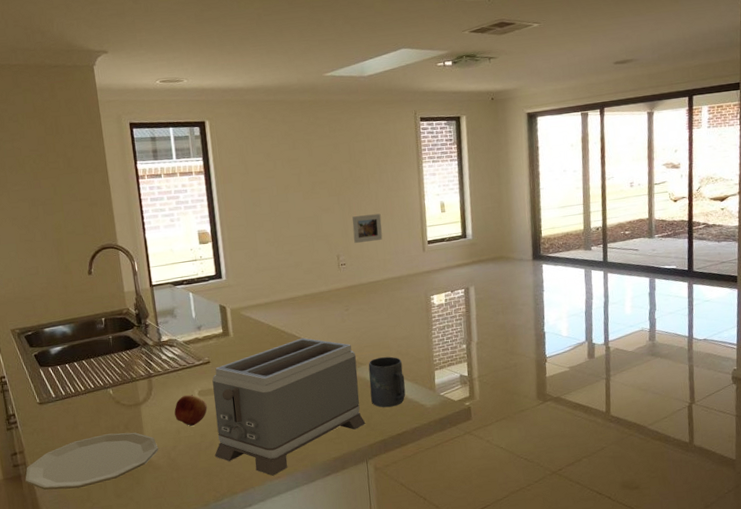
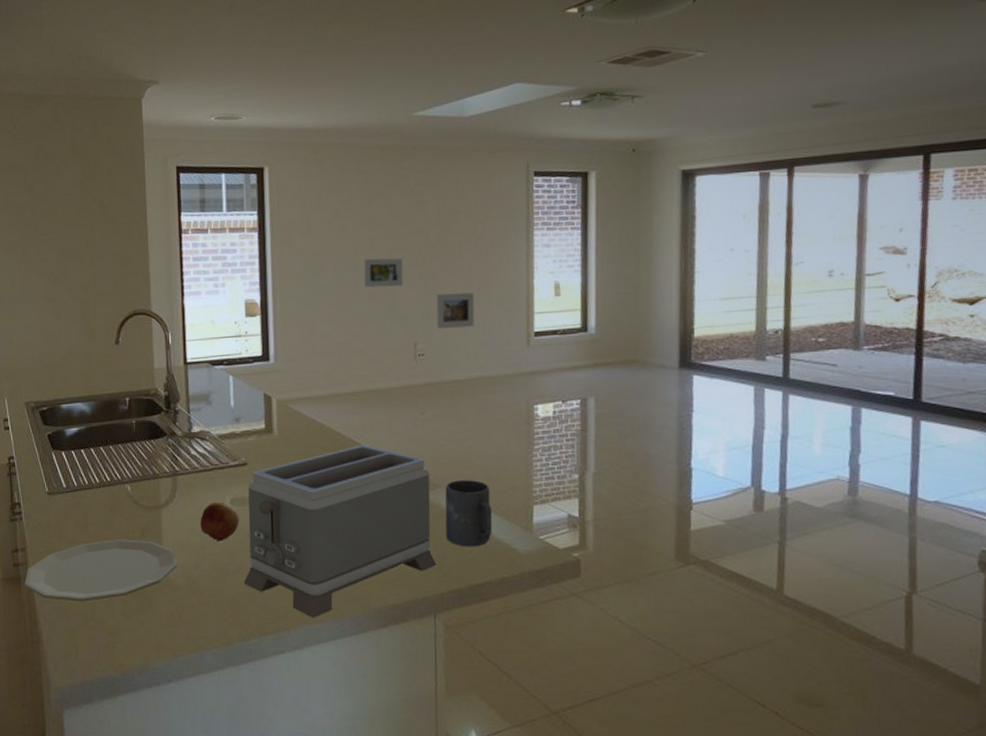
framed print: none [293,189,326,215] -> present [364,258,404,288]

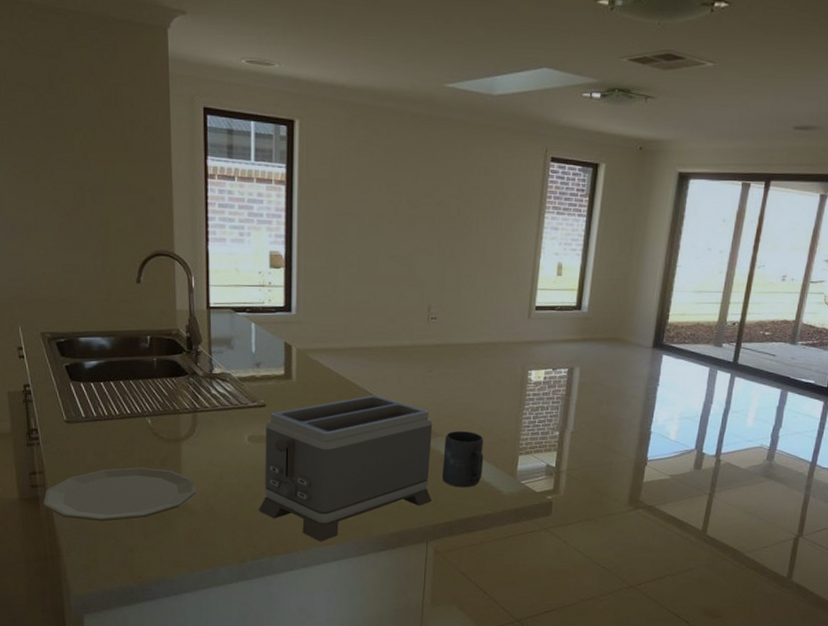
apple: present [200,501,240,542] -> none [219,438,256,474]
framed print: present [364,258,404,288] -> none [387,223,424,252]
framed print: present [436,292,475,328] -> none [450,264,486,297]

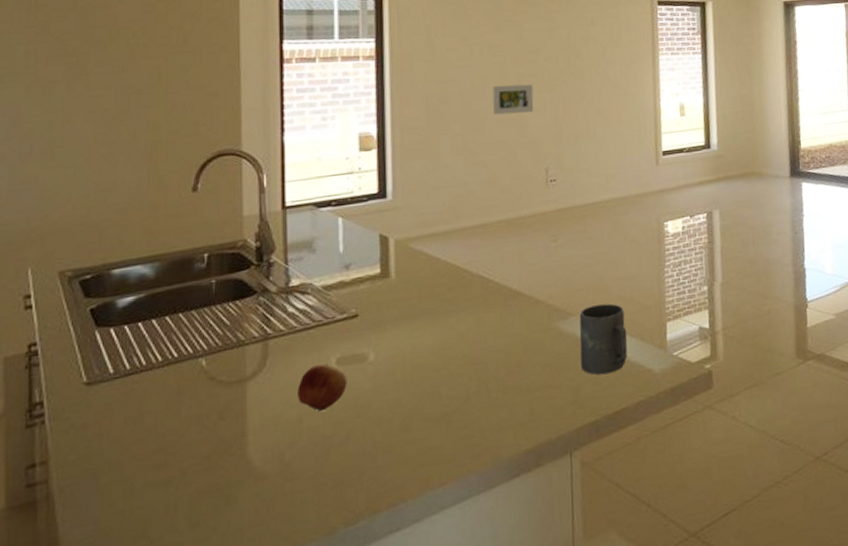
plate: present [43,467,197,522] -> none [42,423,267,525]
apple: none [219,438,256,474] -> present [298,363,347,412]
toaster: present [258,395,432,542] -> none [351,279,572,482]
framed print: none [387,223,424,252] -> present [492,84,534,115]

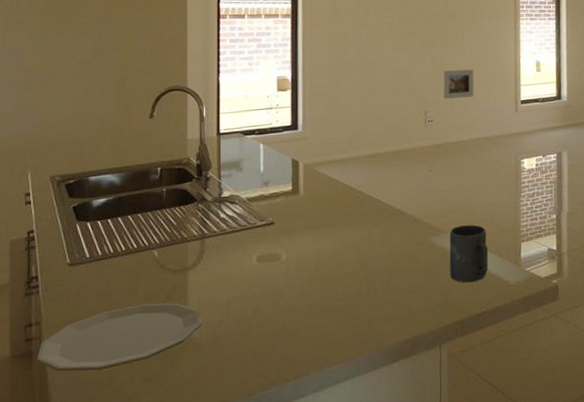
plate: none [42,423,267,525] -> present [36,303,203,373]
apple: present [298,363,347,412] -> none [227,260,265,298]
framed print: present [492,84,534,115] -> none [383,41,416,66]
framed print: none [567,116,606,153] -> present [443,69,474,99]

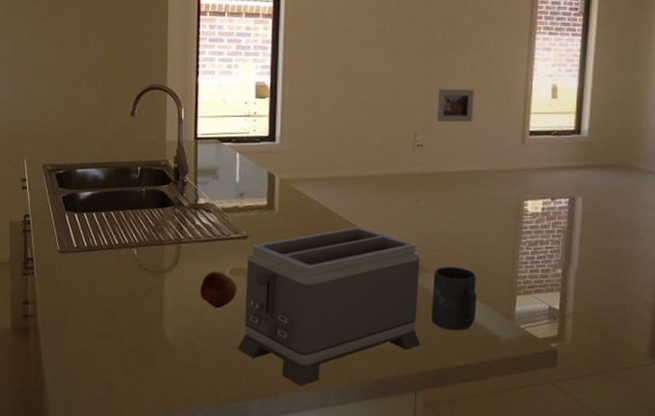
plate: present [36,303,203,373] -> none [32,299,177,356]
apple: none [227,260,265,298] -> present [200,270,237,309]
toaster: none [267,199,442,361] -> present [237,226,421,386]

